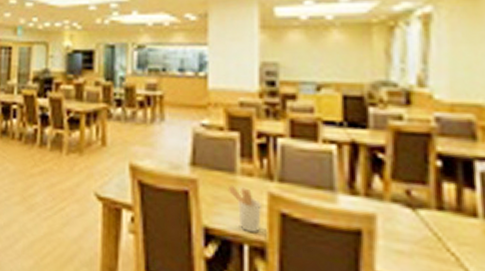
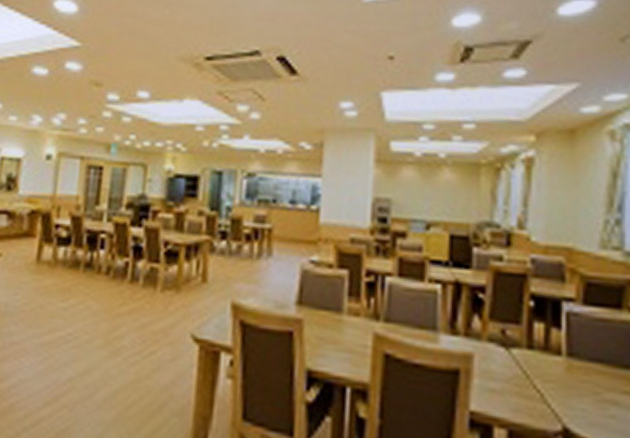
utensil holder: present [227,185,262,233] -> none [333,325,366,375]

